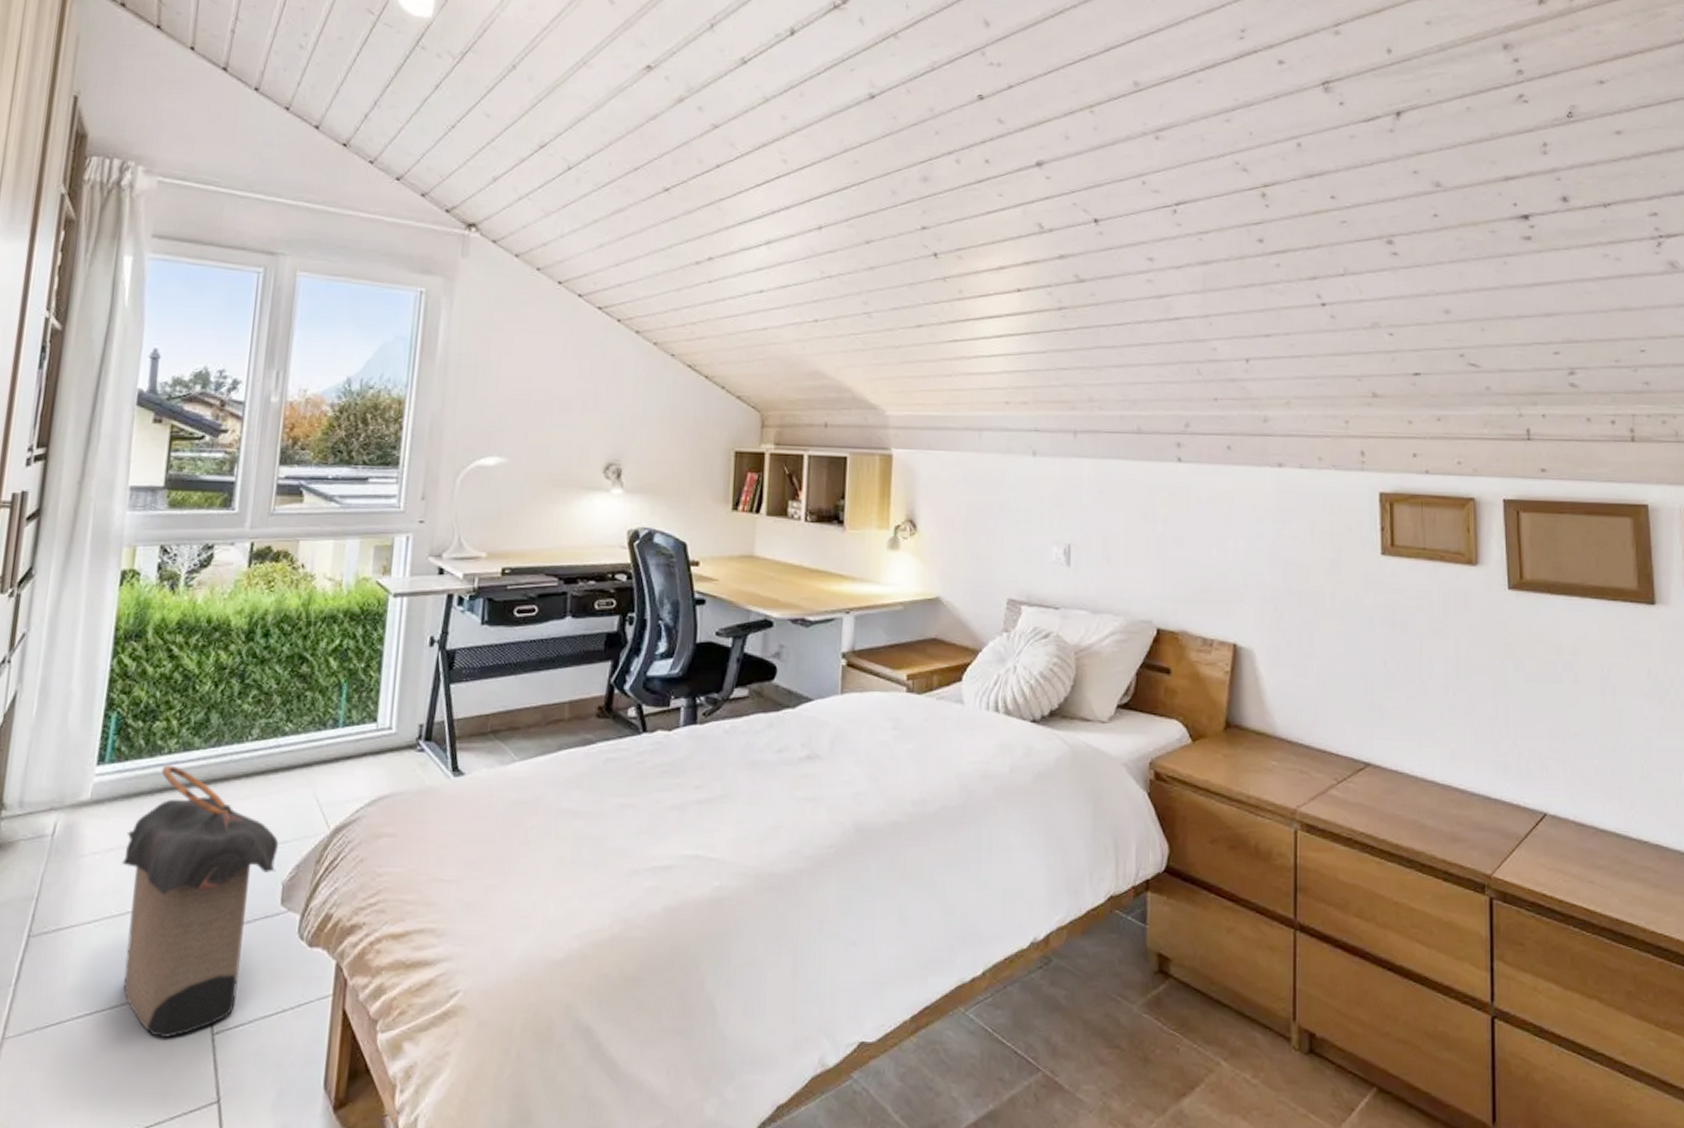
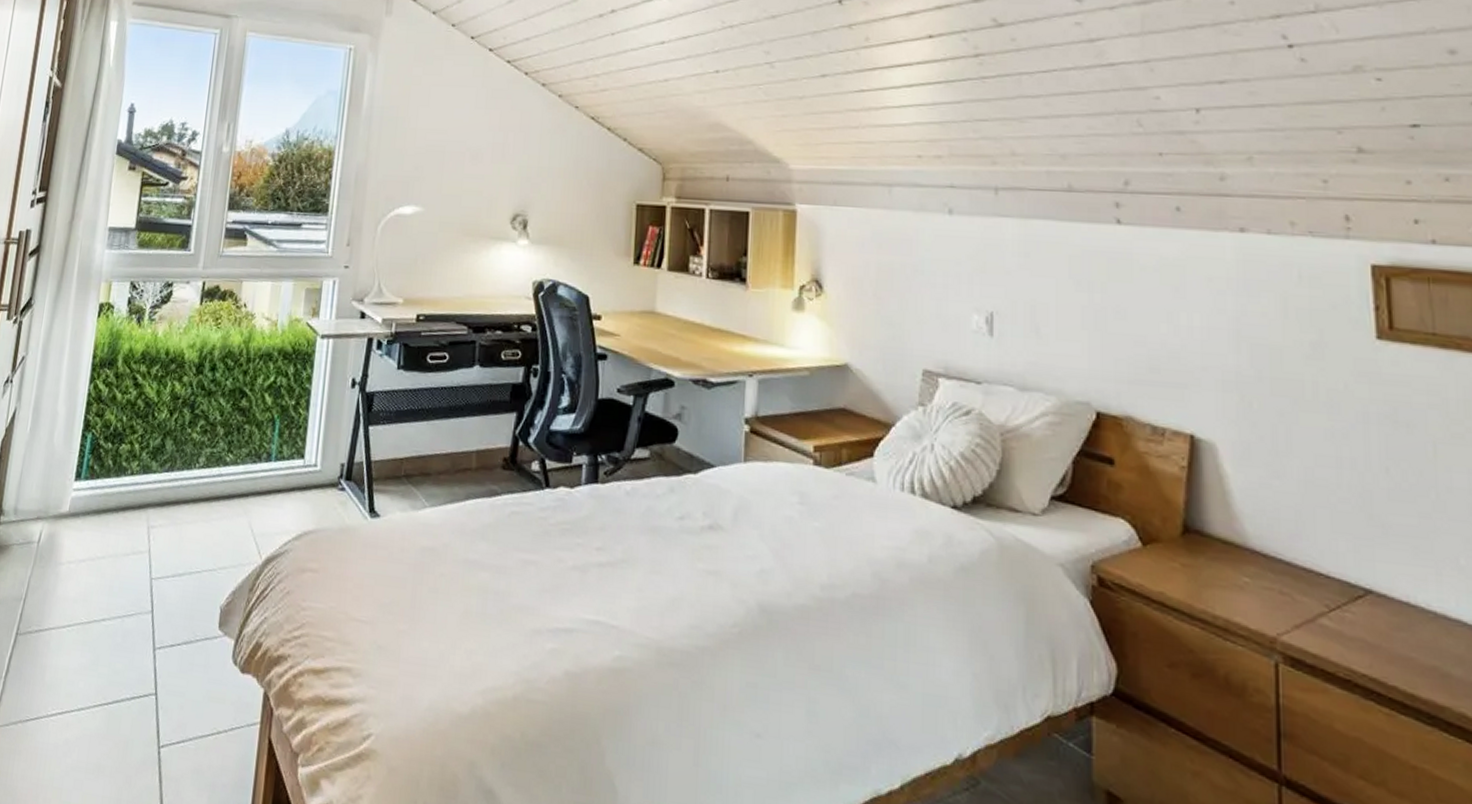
laundry hamper: present [122,765,279,1037] -> none [88,485,219,745]

